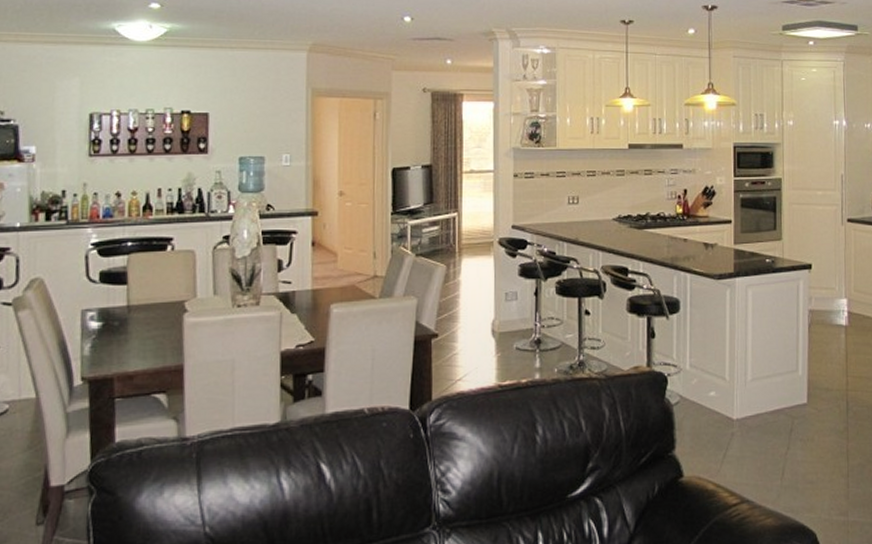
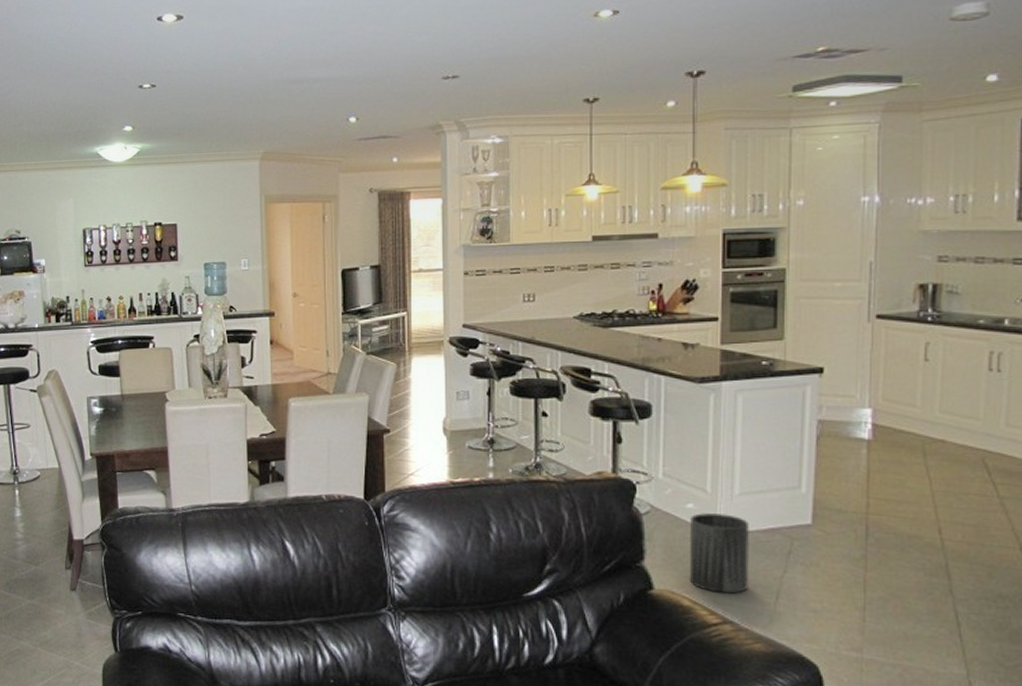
trash can: none [713,399,761,474] -> present [690,513,750,594]

